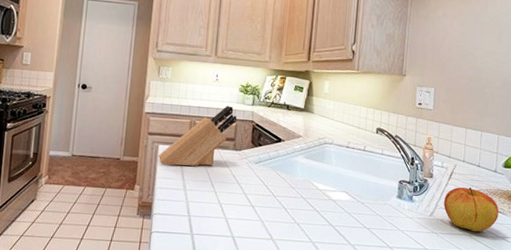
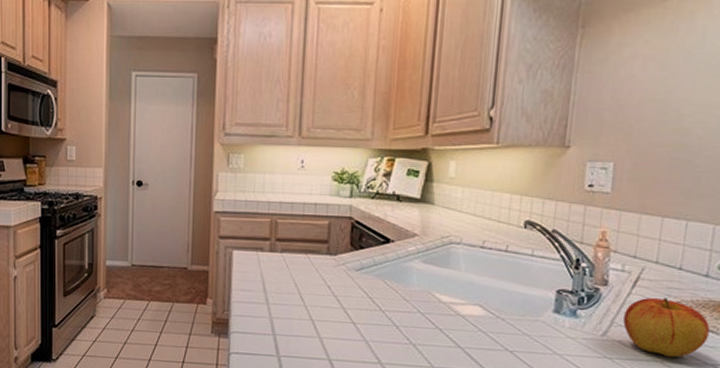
knife block: present [158,106,237,166] -> none [232,199,331,276]

